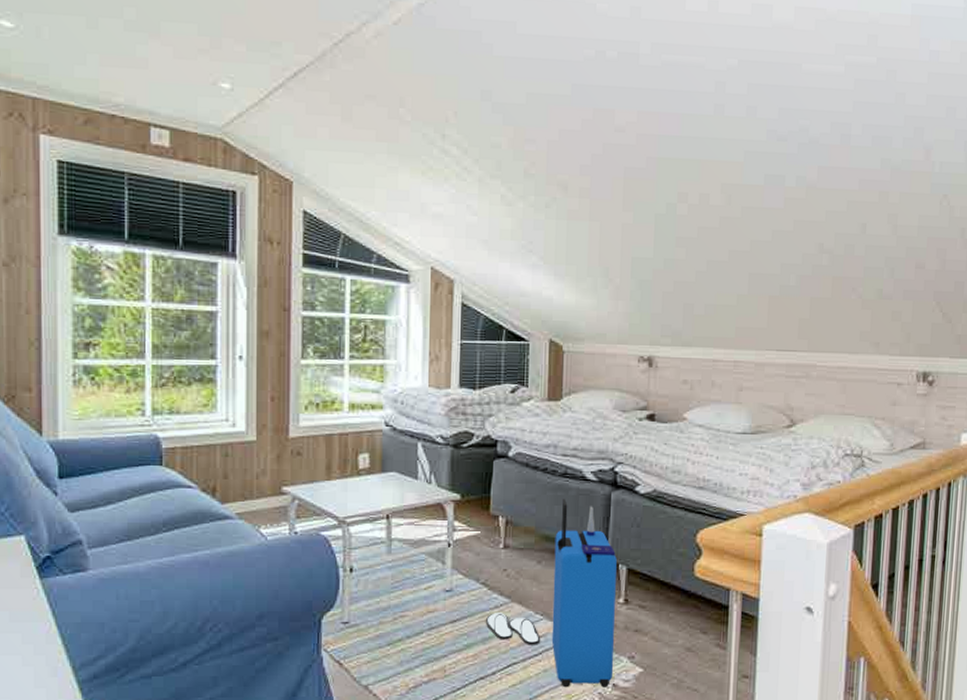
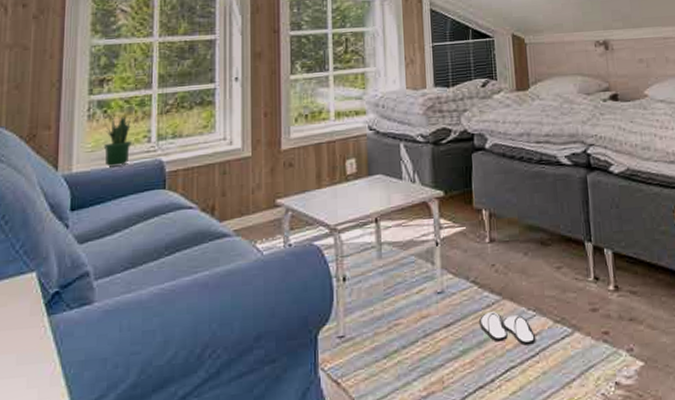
planter: none [92,385,123,438] -> present [103,116,132,167]
suitcase: present [551,499,617,688] -> none [538,186,614,391]

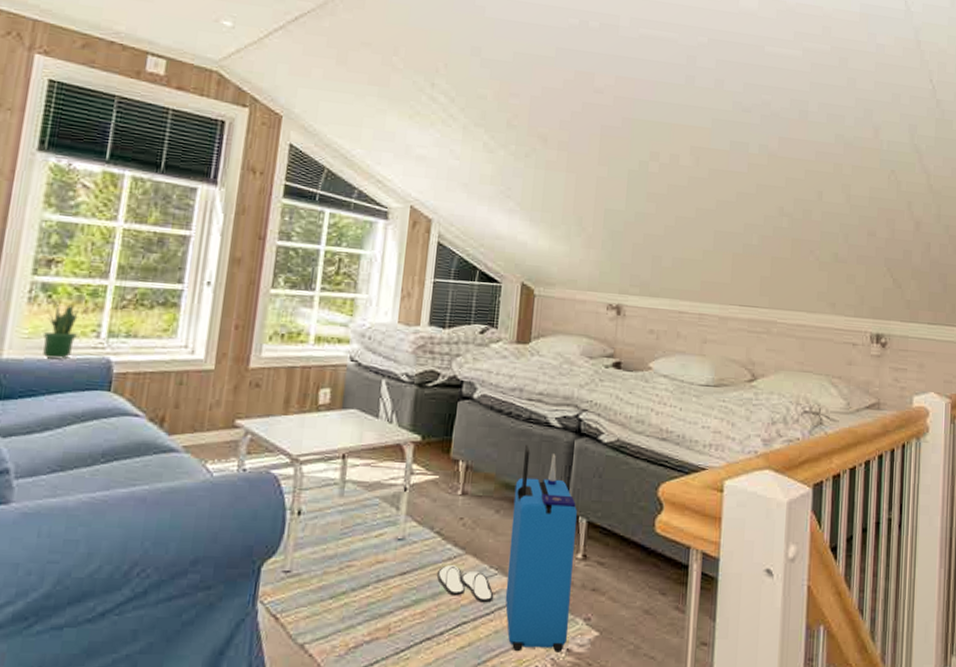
suitcase: none [538,186,614,391] -> present [505,445,577,653]

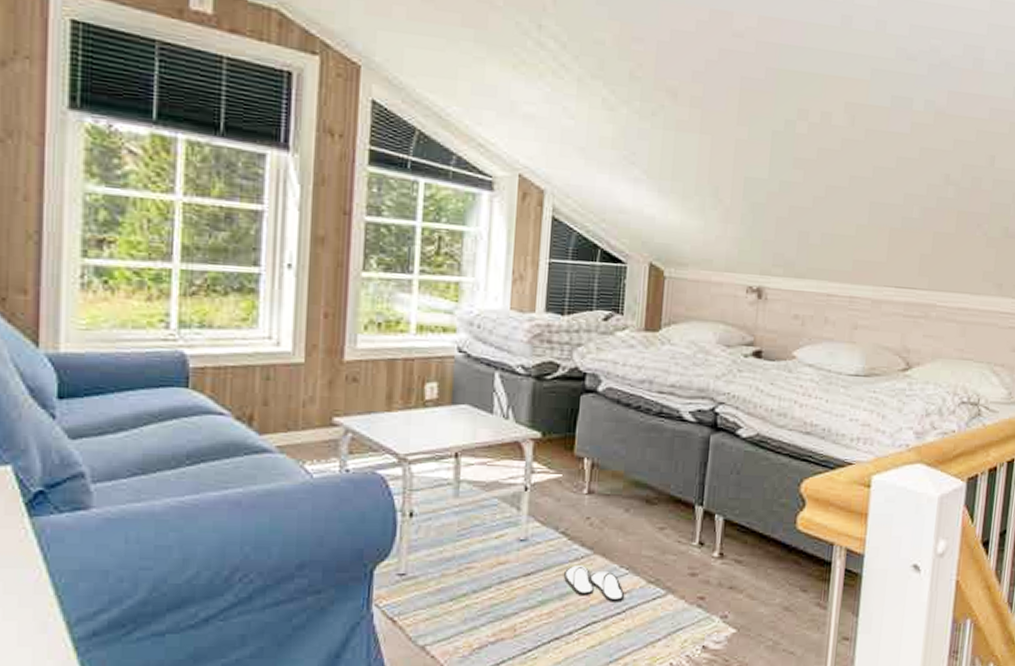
planter: present [42,303,79,359] -> none [103,290,143,353]
suitcase: present [505,445,577,653] -> none [637,441,713,650]

